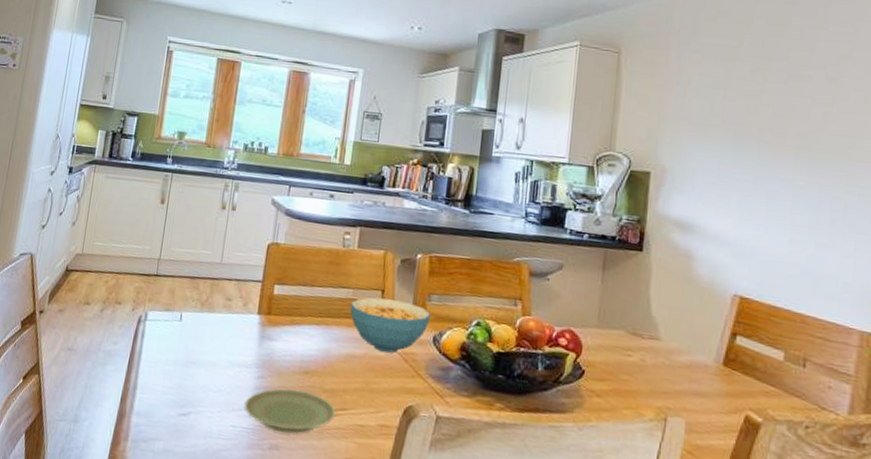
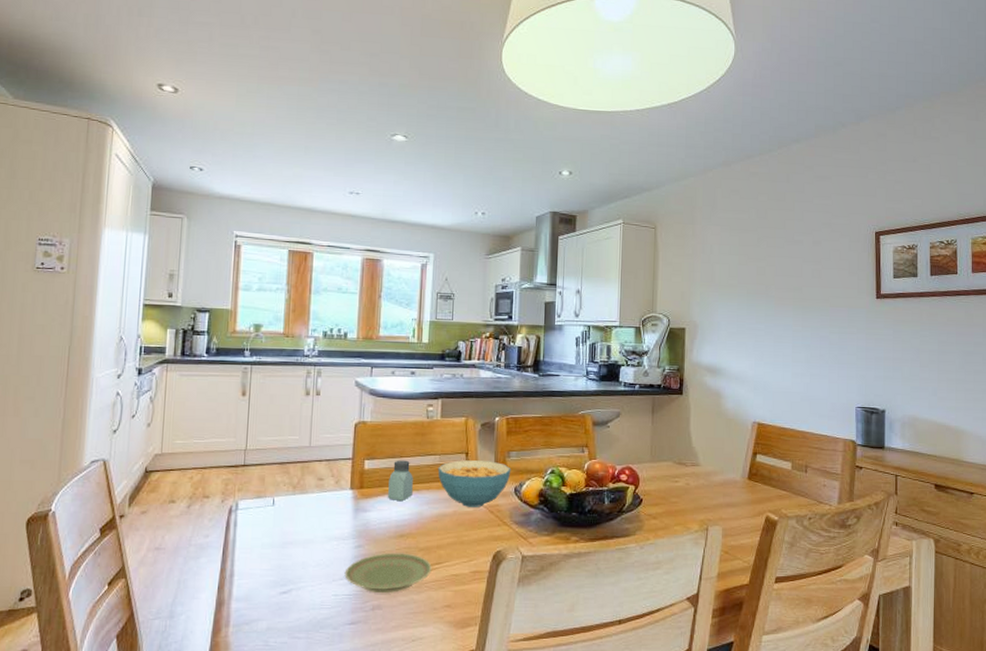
saltshaker: none [295,289,324,334] -> present [388,460,413,501]

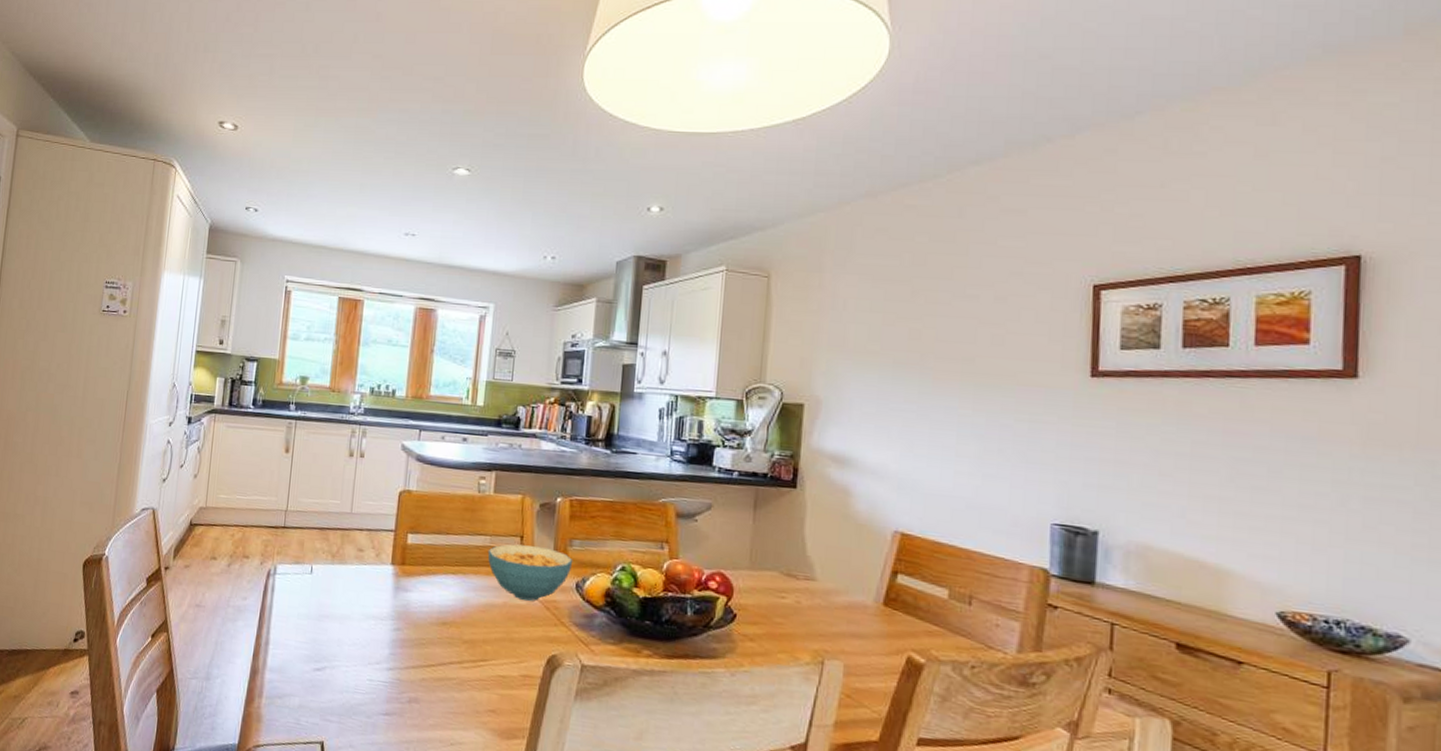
plate: present [344,553,432,594] -> none [381,640,476,687]
saltshaker: present [388,460,413,501] -> none [431,537,460,584]

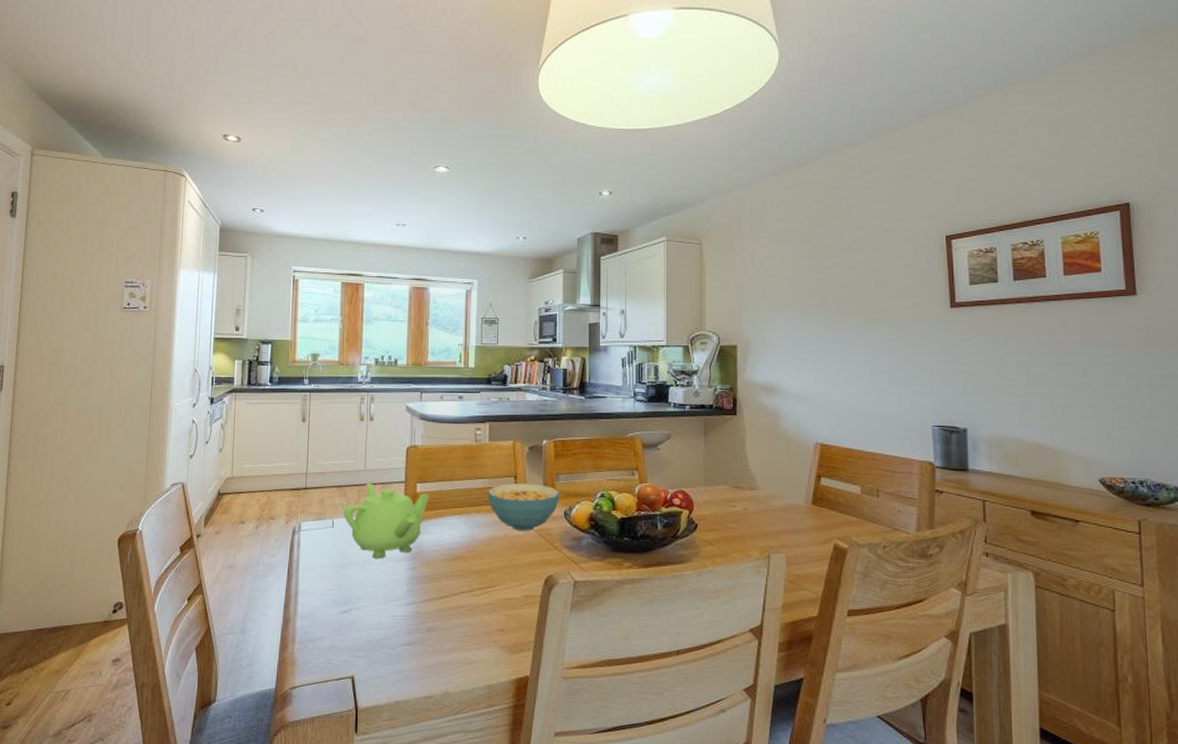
teapot: none [324,527,421,615] -> present [343,482,430,559]

